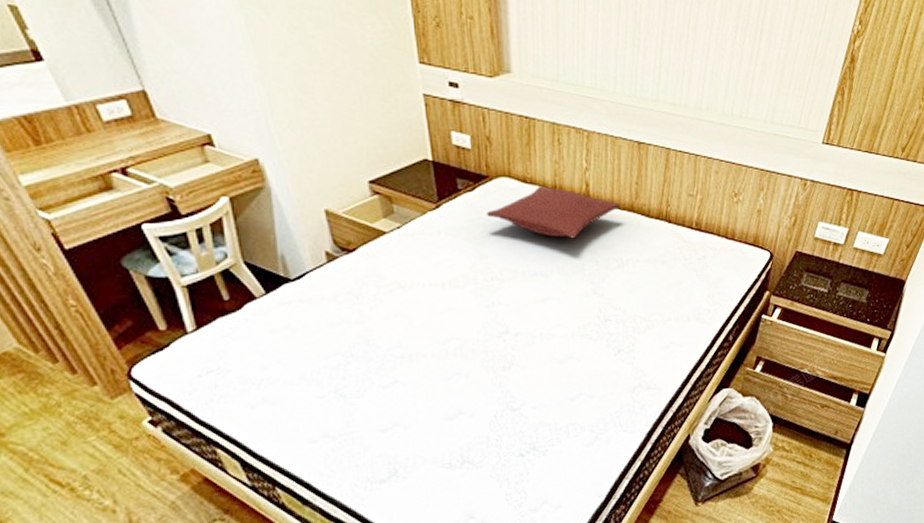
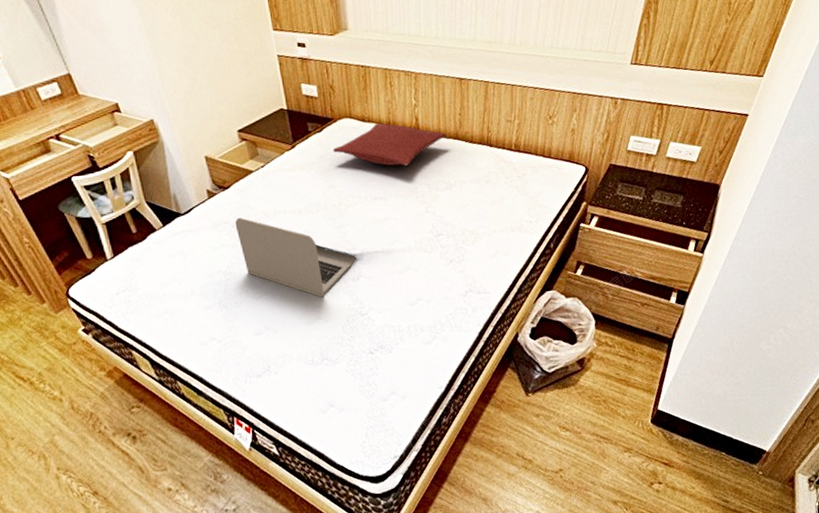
laptop: none [360,288,510,388] -> present [235,217,357,297]

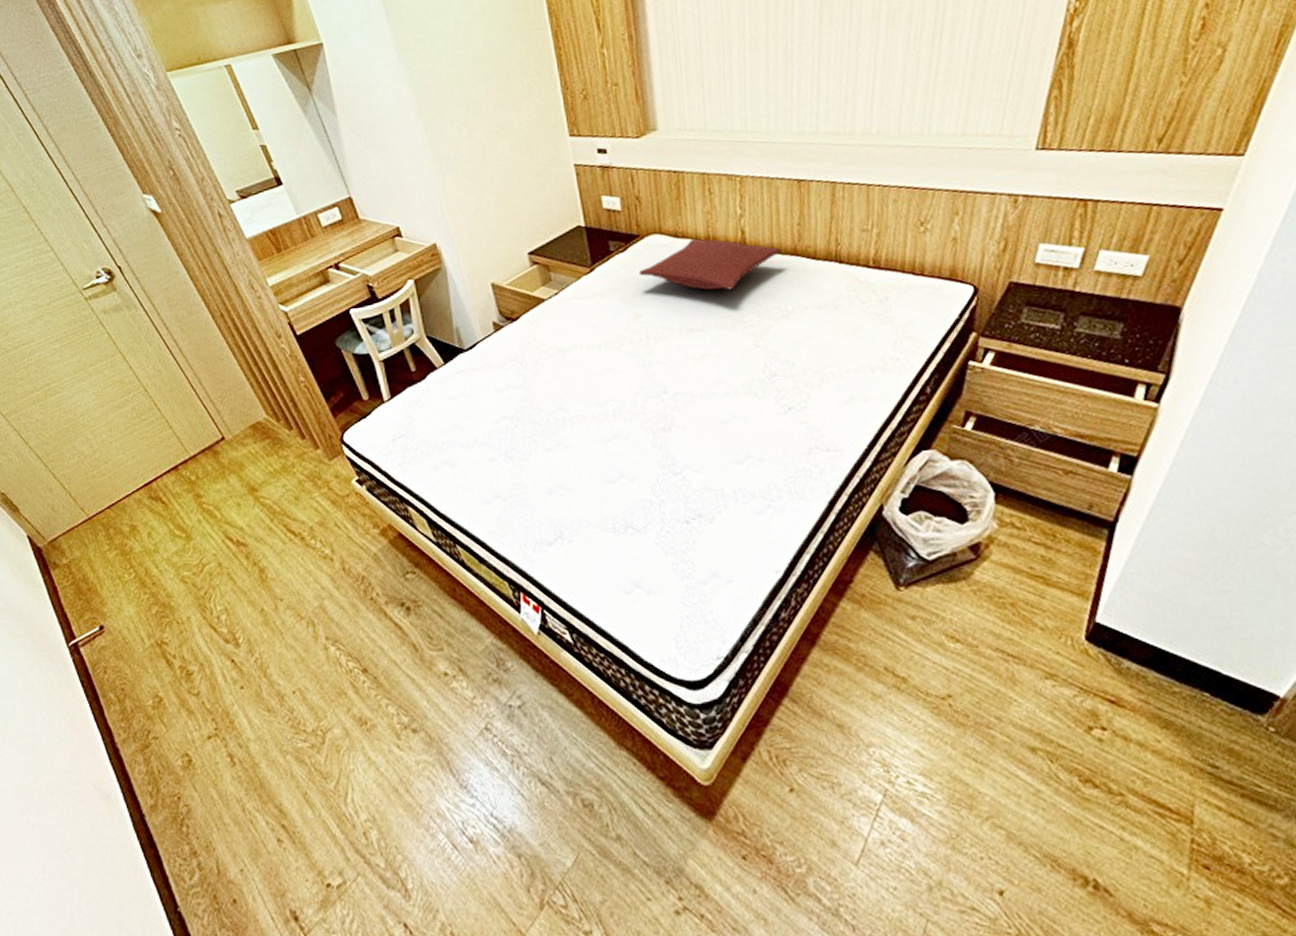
laptop: present [235,217,357,297] -> none [524,353,669,450]

